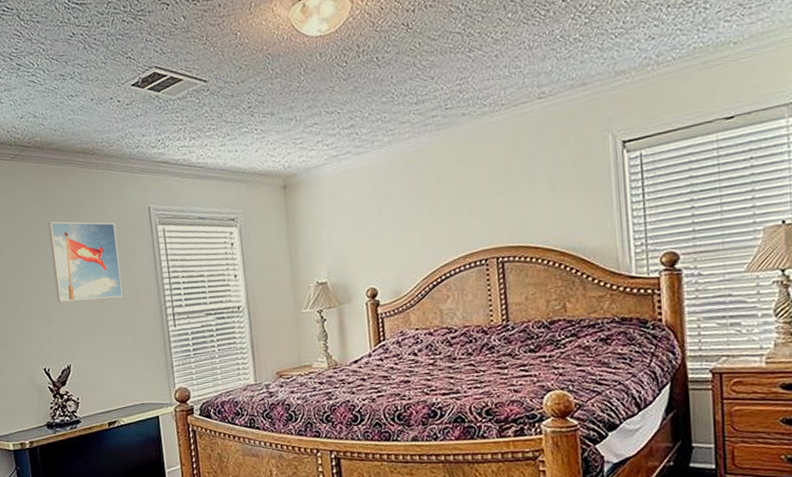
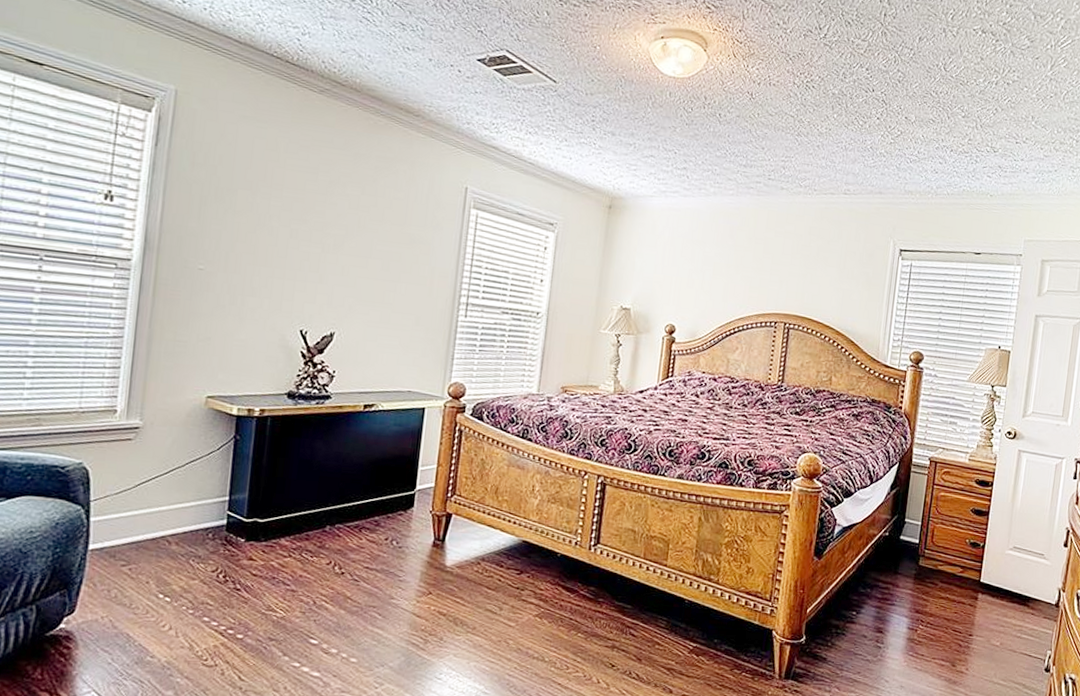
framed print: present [48,221,123,303] -> none [336,172,424,273]

